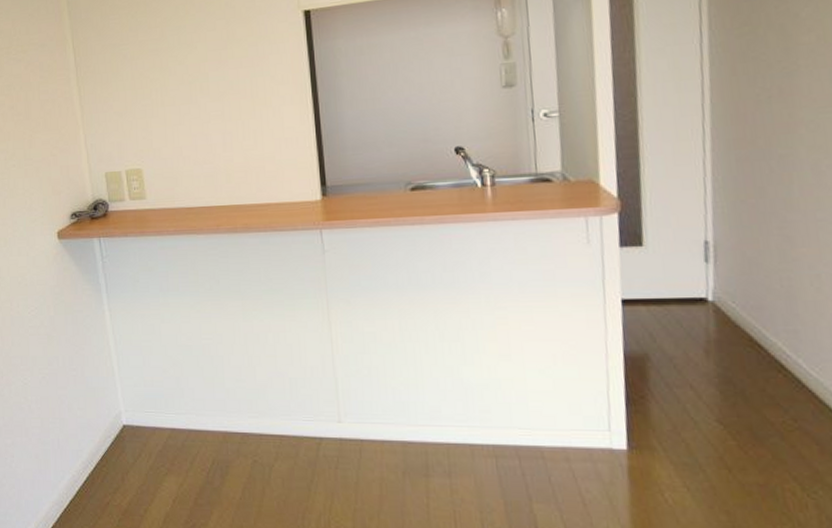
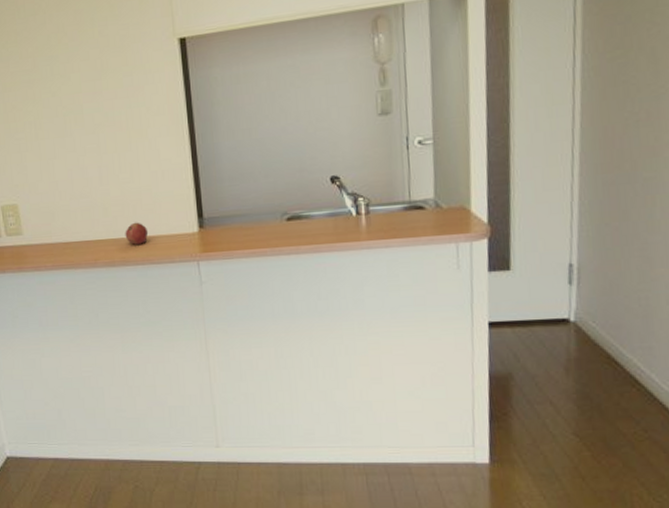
fruit: none [247,188,271,212] -> present [125,222,149,245]

